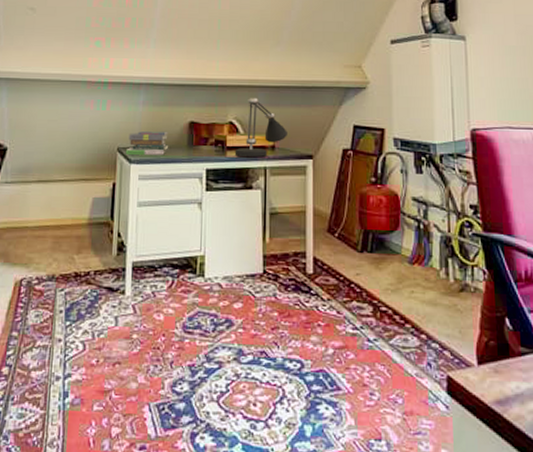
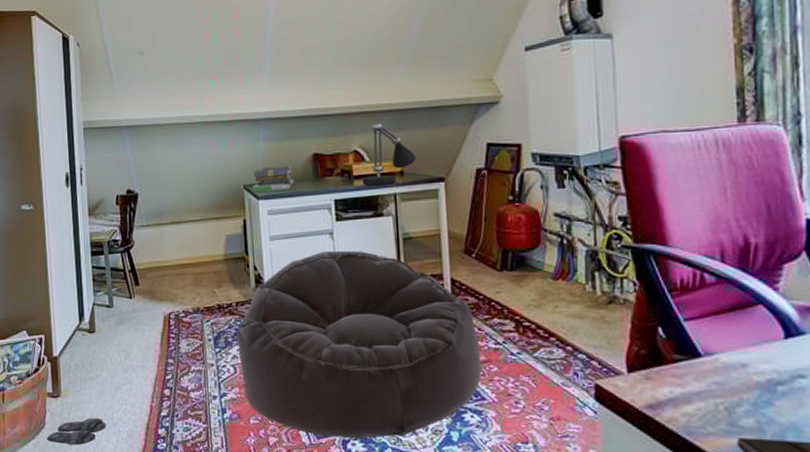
beanbag: none [90,220,338,431] -> present [237,250,482,438]

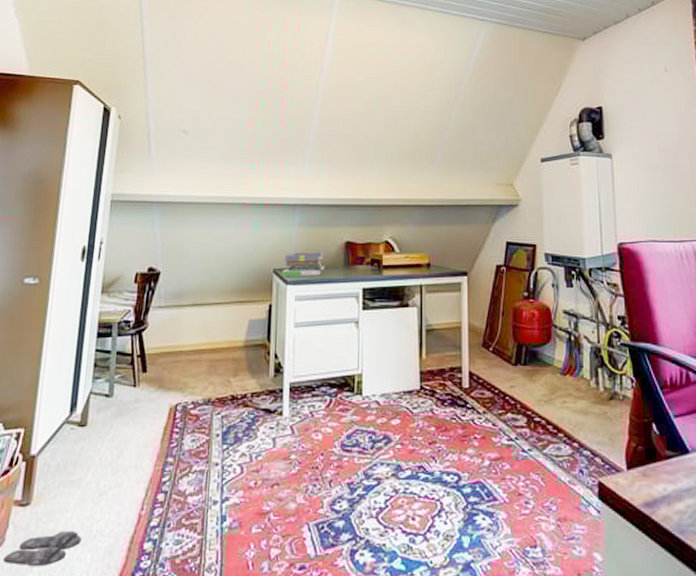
beanbag: present [237,250,482,438] -> none [248,340,494,547]
desk lamp: present [362,124,416,186] -> none [390,217,442,276]

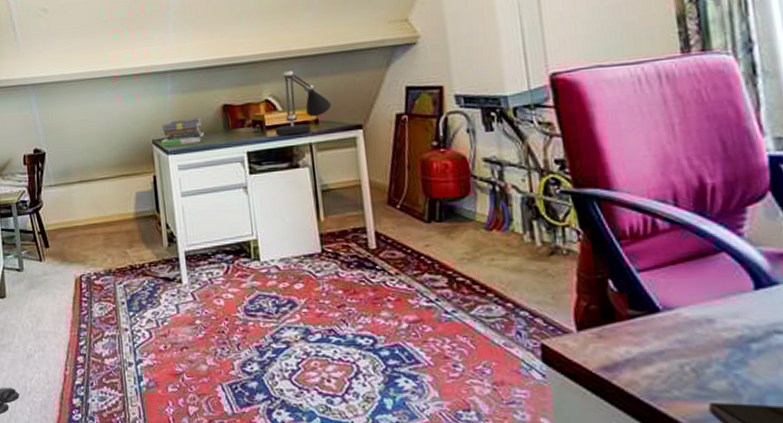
desk lamp: none [390,217,442,276] -> present [275,71,331,136]

